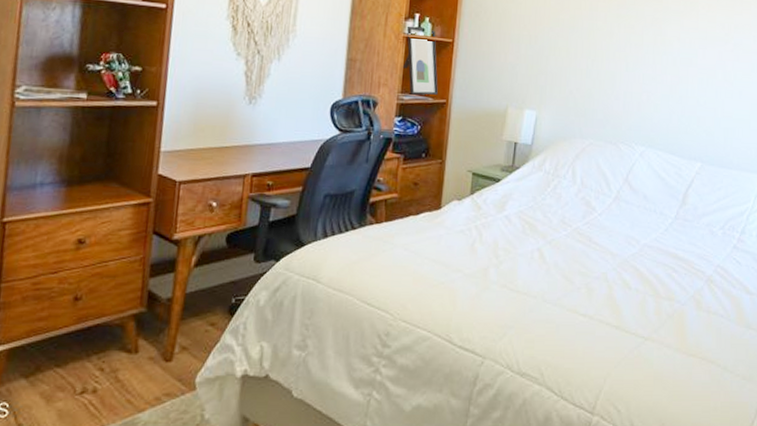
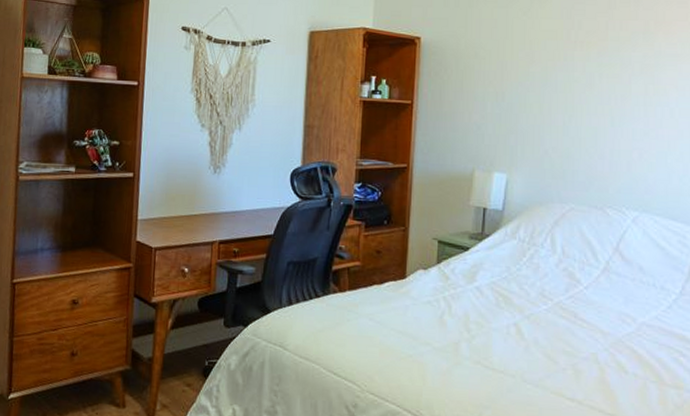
picture frame: present [403,26,438,96] -> none [361,89,398,160]

